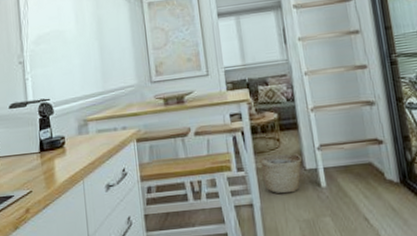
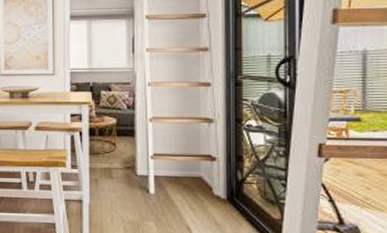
basket: present [259,153,302,194] -> none [93,157,134,195]

